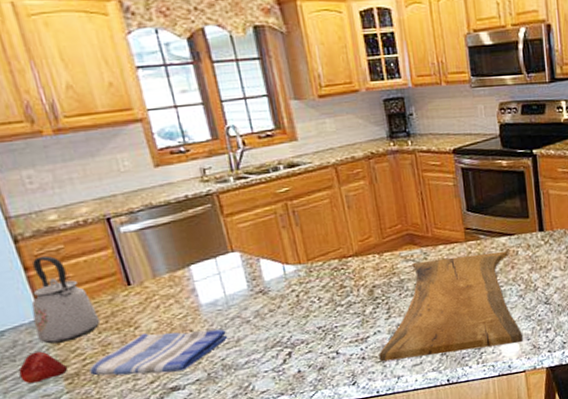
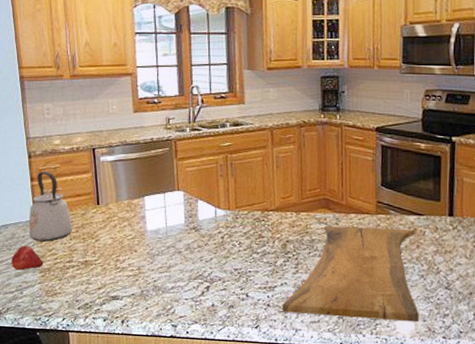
dish towel: present [89,328,228,376] -> none [58,246,162,284]

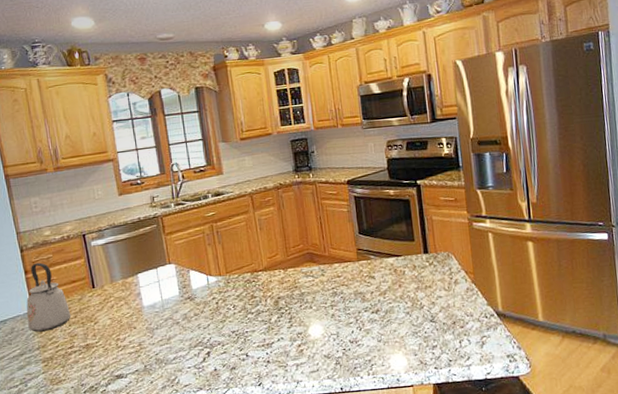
fruit: present [11,245,44,271] -> none [12,338,46,364]
cutting board: present [282,225,419,323] -> none [281,270,410,367]

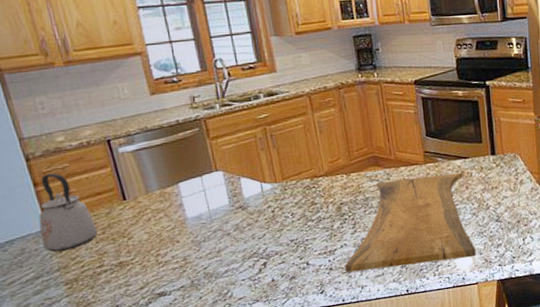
cutting board: none [281,270,410,367] -> present [345,172,476,273]

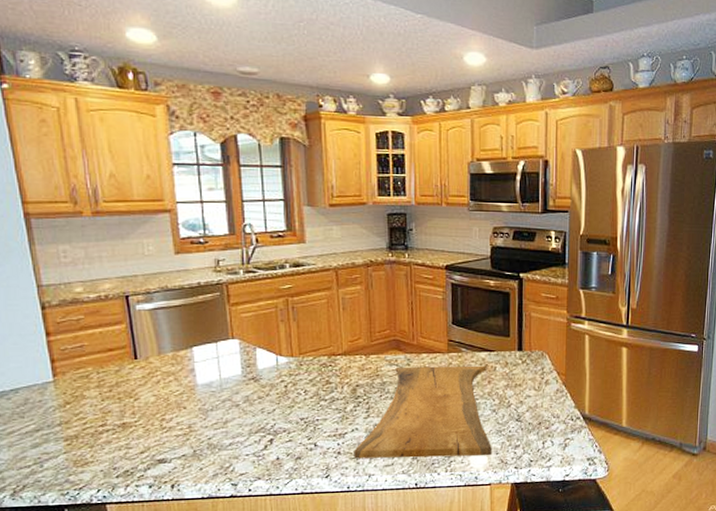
kettle: present [38,173,98,252] -> none [47,324,105,405]

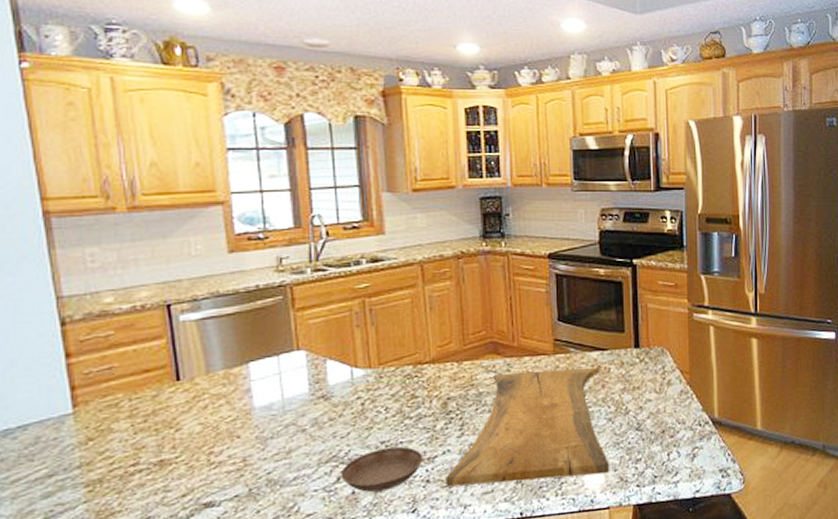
saucer: none [267,423,335,459] -> present [341,446,423,492]

